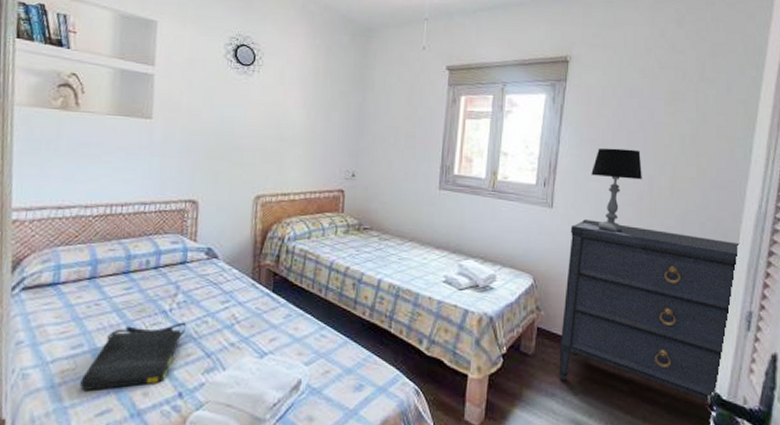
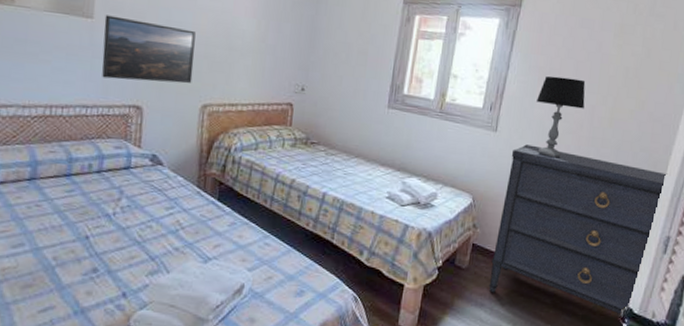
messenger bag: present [80,322,187,390] -> none [22,226,131,288]
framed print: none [160,115,248,176] -> present [102,15,196,84]

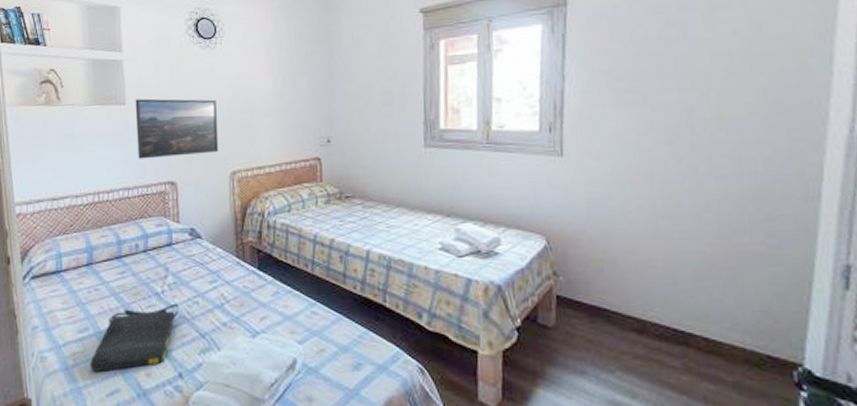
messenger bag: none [22,226,131,288] -> present [90,303,179,371]
dresser: present [489,144,668,316] -> none [586,166,826,380]
table lamp: present [536,75,586,158] -> none [608,76,677,179]

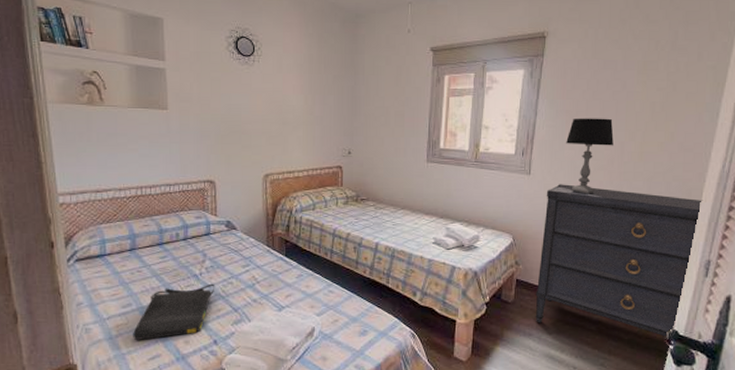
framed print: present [135,98,219,159] -> none [177,105,254,159]
dresser: none [586,166,826,380] -> present [535,184,704,338]
table lamp: none [608,76,677,179] -> present [566,118,614,194]

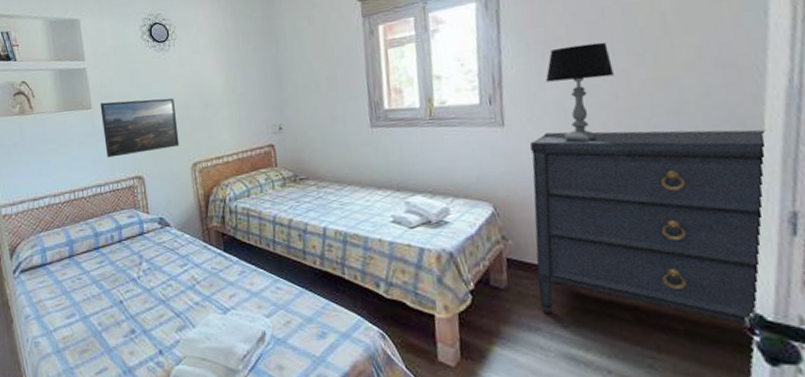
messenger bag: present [133,283,215,340] -> none [79,287,155,353]
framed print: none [177,105,254,159] -> present [100,98,180,158]

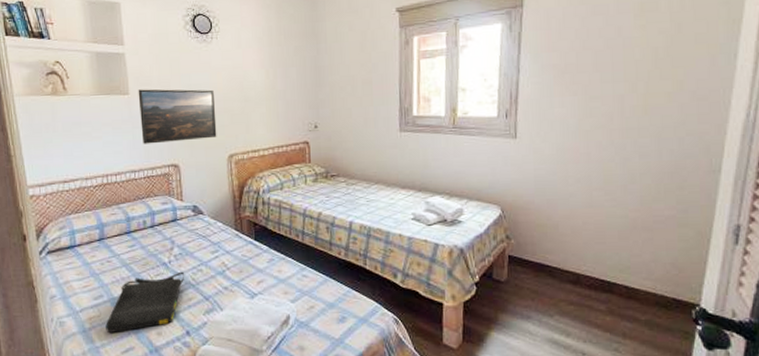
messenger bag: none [79,287,155,353] -> present [105,271,185,332]
dresser: present [529,129,768,326] -> none [532,146,726,317]
table lamp: present [546,42,614,143] -> none [555,69,611,157]

